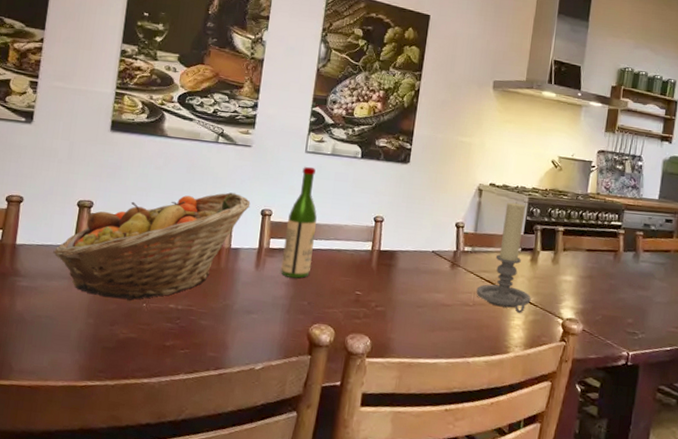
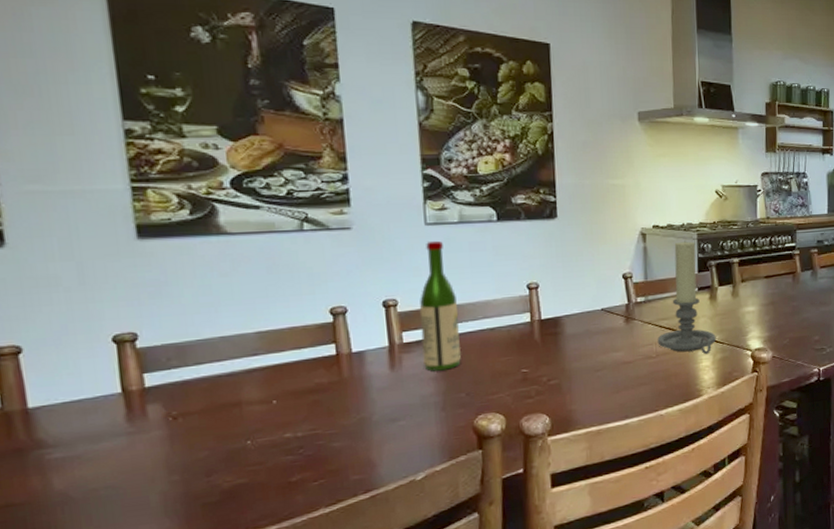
fruit basket: present [53,192,251,300] -> none [91,287,367,446]

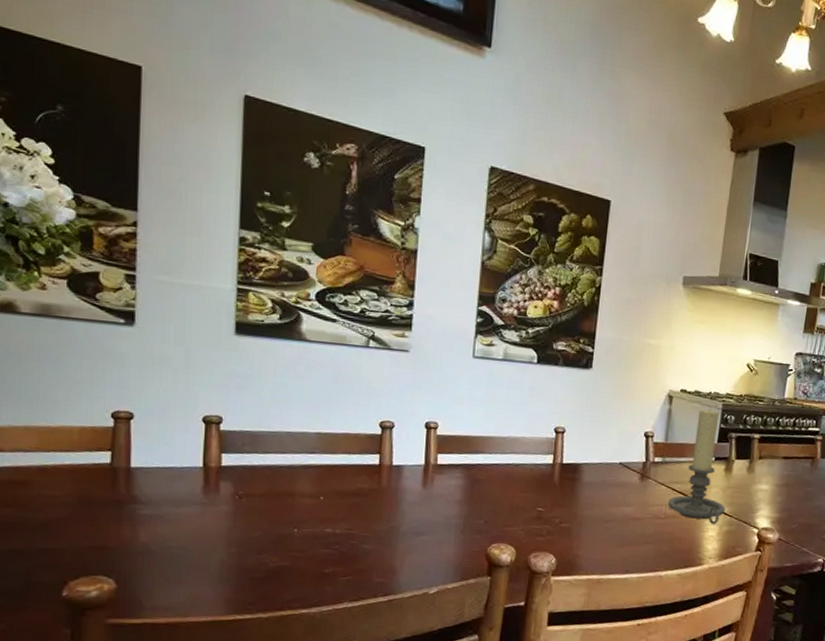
wine bottle: present [419,240,461,371] -> none [452,373,490,496]

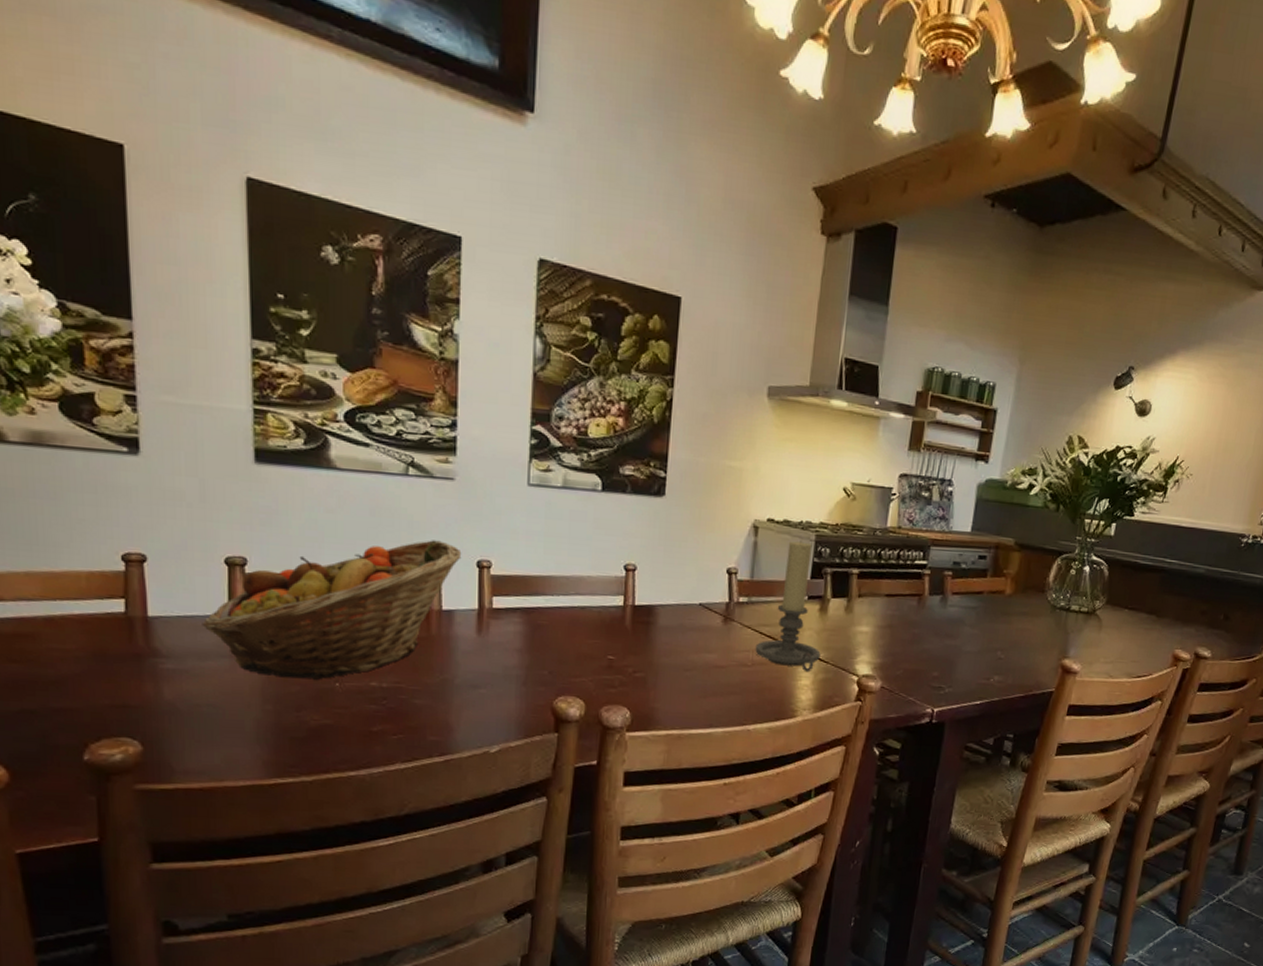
fruit basket: none [178,403,412,526] -> present [202,540,462,680]

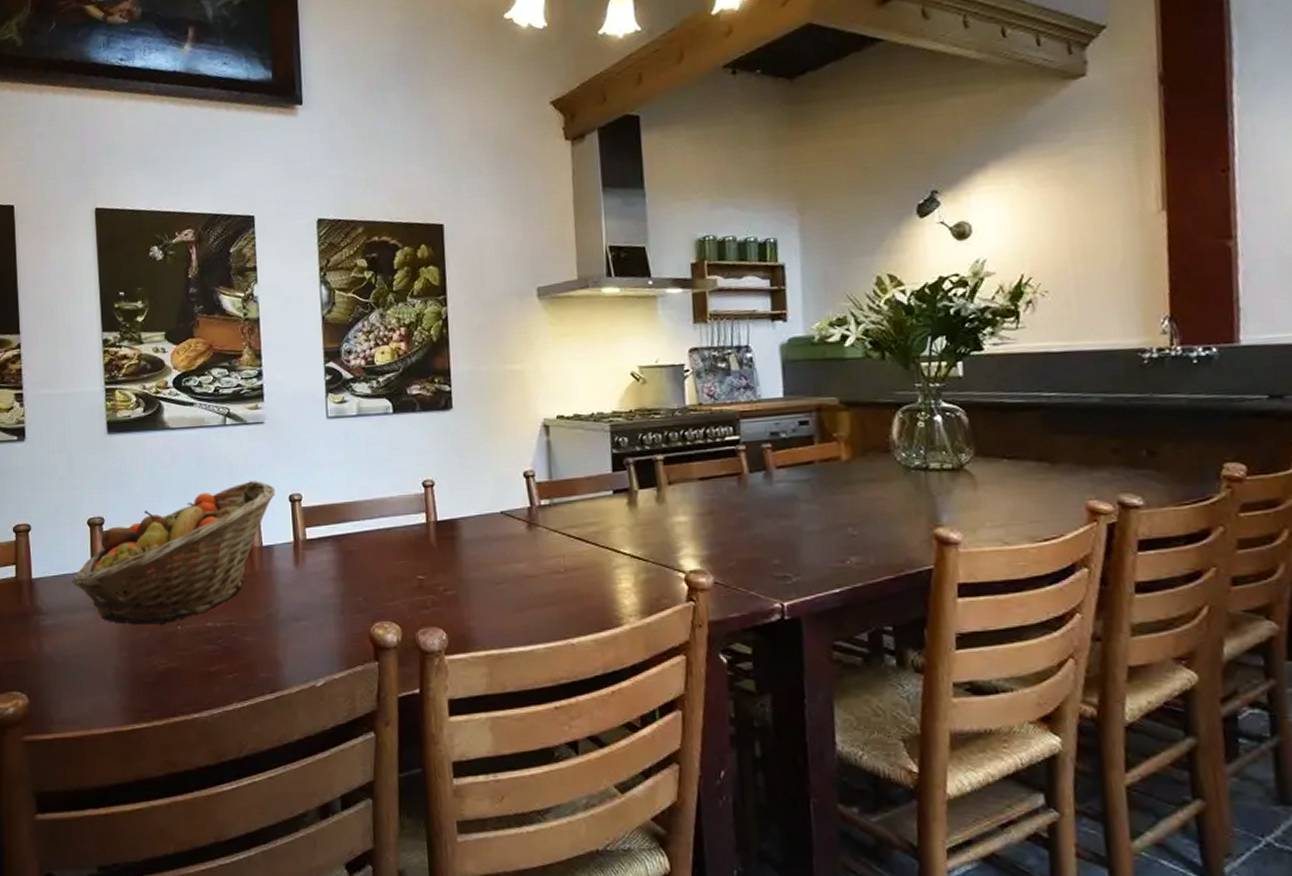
candle holder: present [755,540,821,671] -> none [565,433,638,573]

